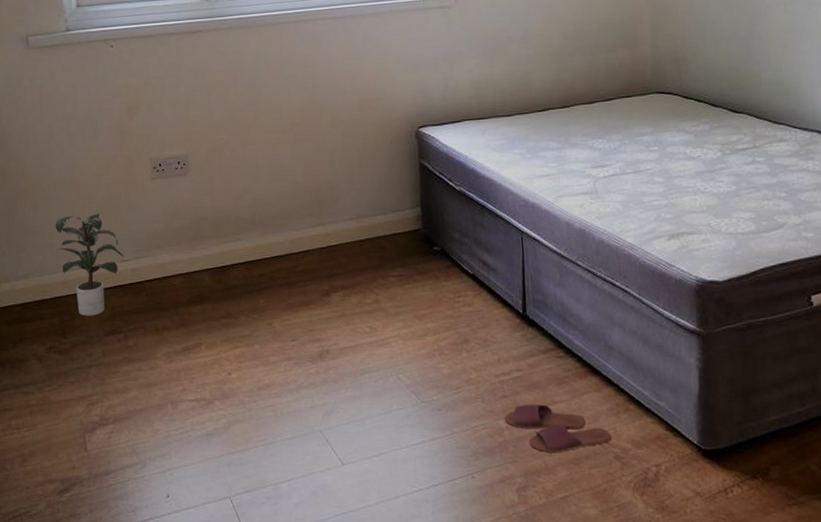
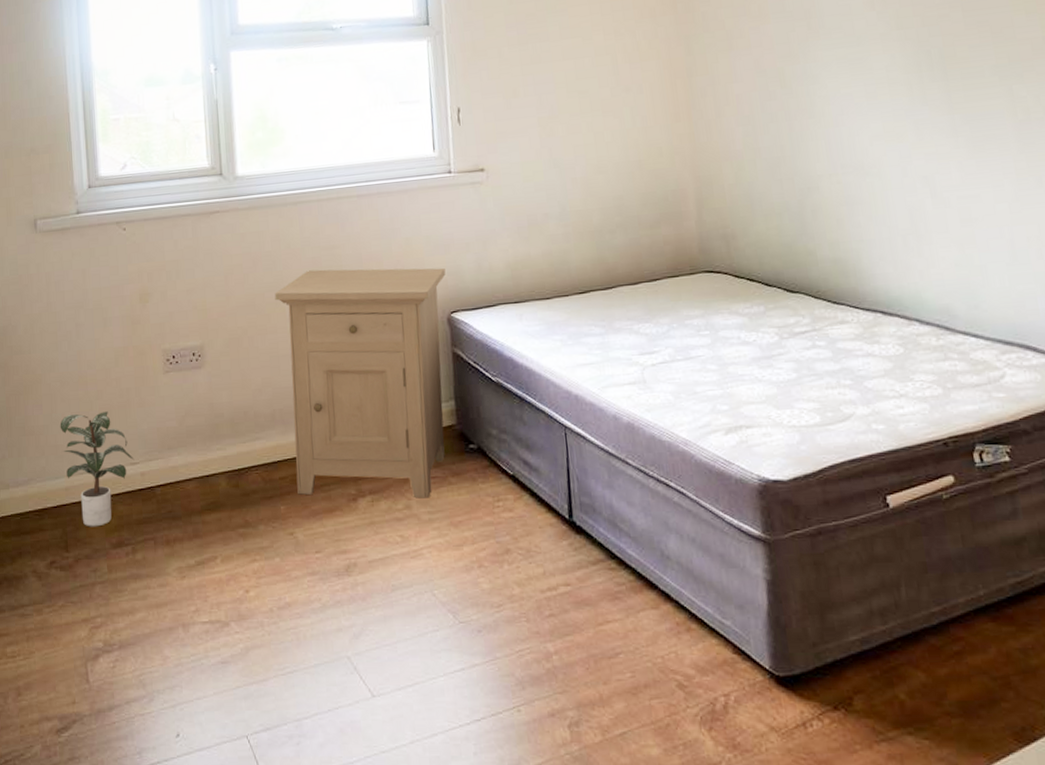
nightstand: none [254,86,415,294] -> present [274,268,446,499]
slippers: present [505,404,612,452] -> none [552,624,673,680]

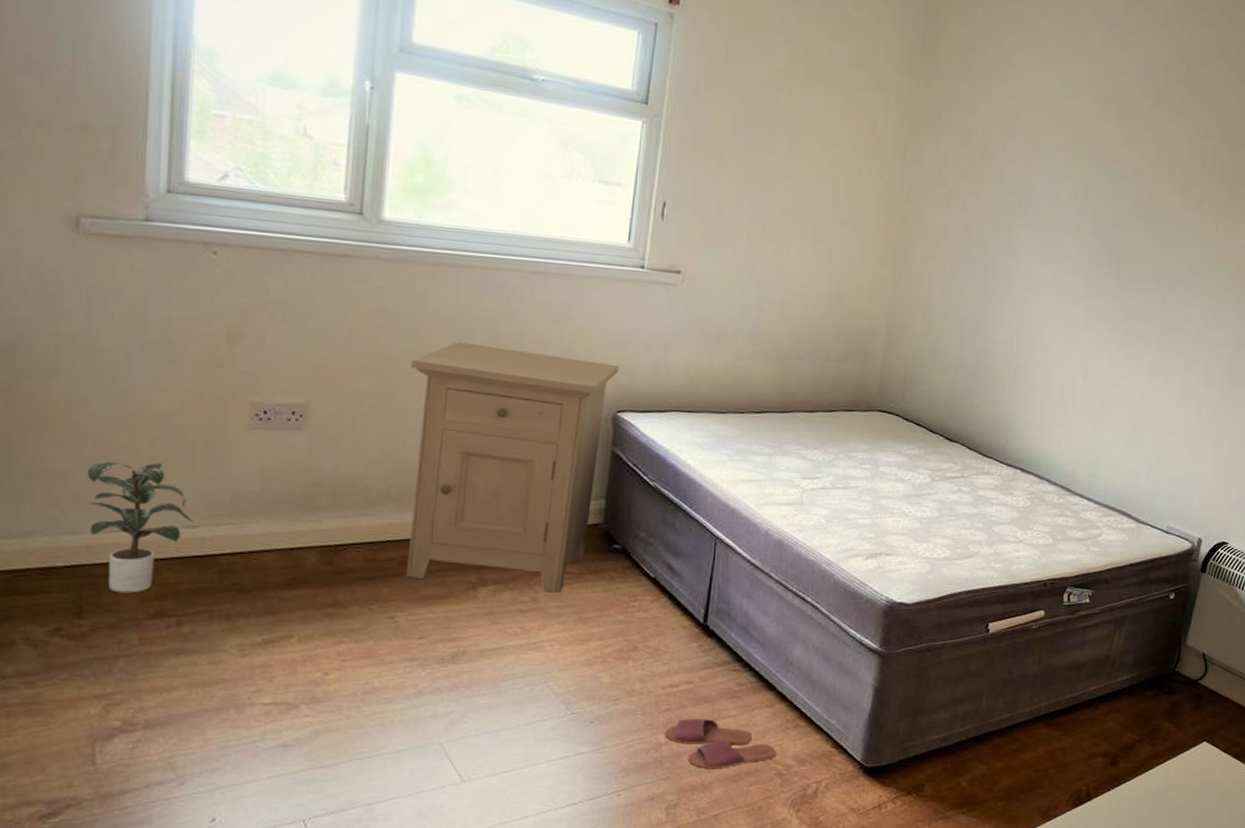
slippers: none [552,624,673,680] -> present [665,719,776,768]

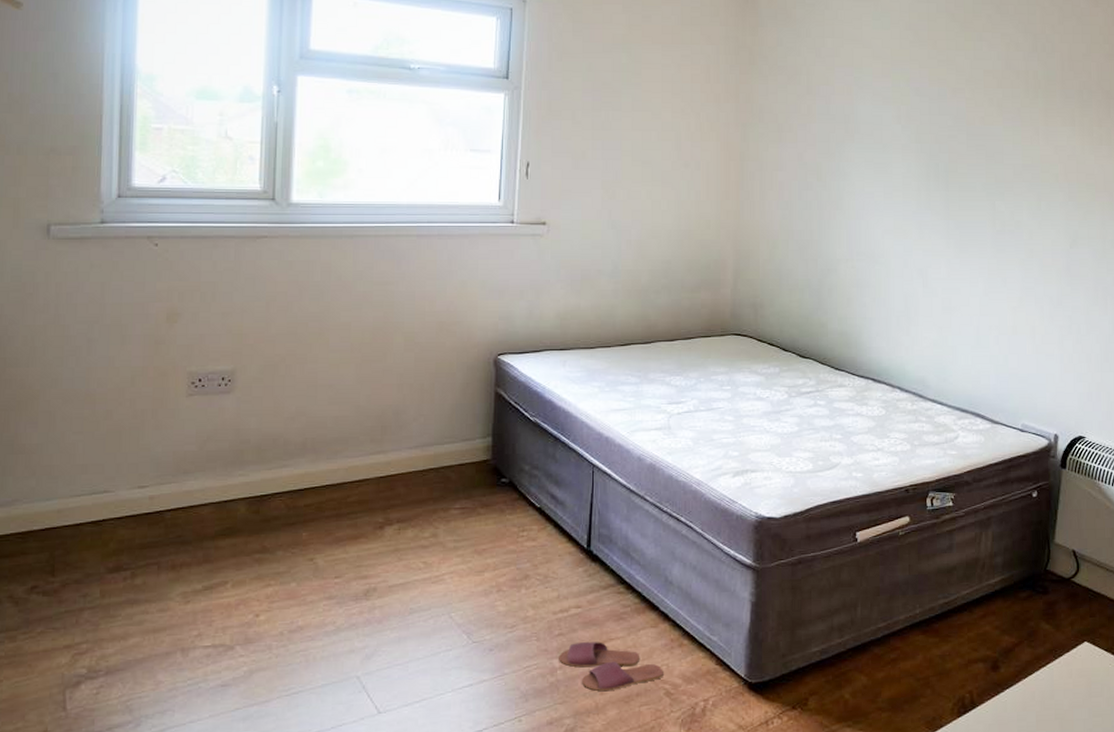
potted plant: present [87,461,194,594] -> none [57,432,144,551]
nightstand: present [406,342,619,593] -> none [319,304,497,528]

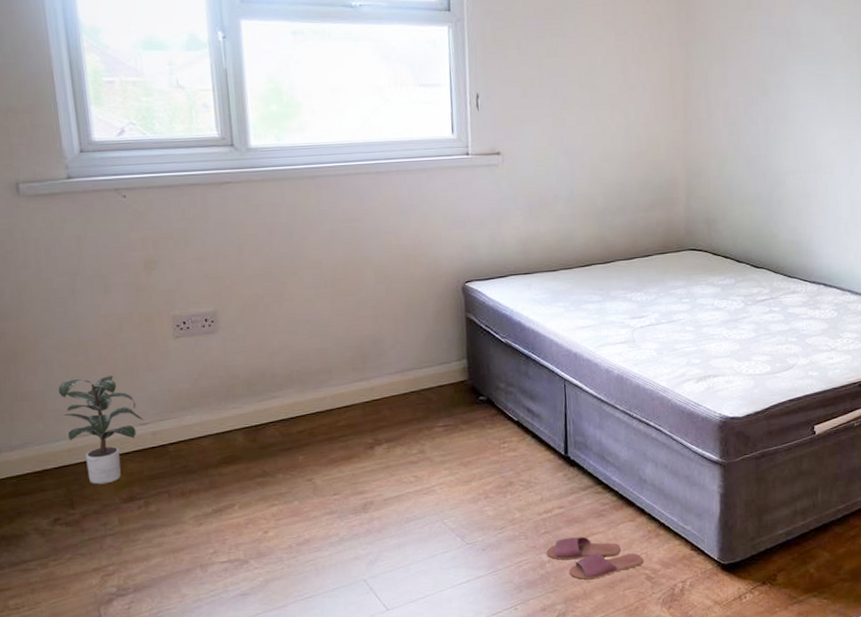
potted plant: none [57,432,144,551] -> present [58,375,144,485]

